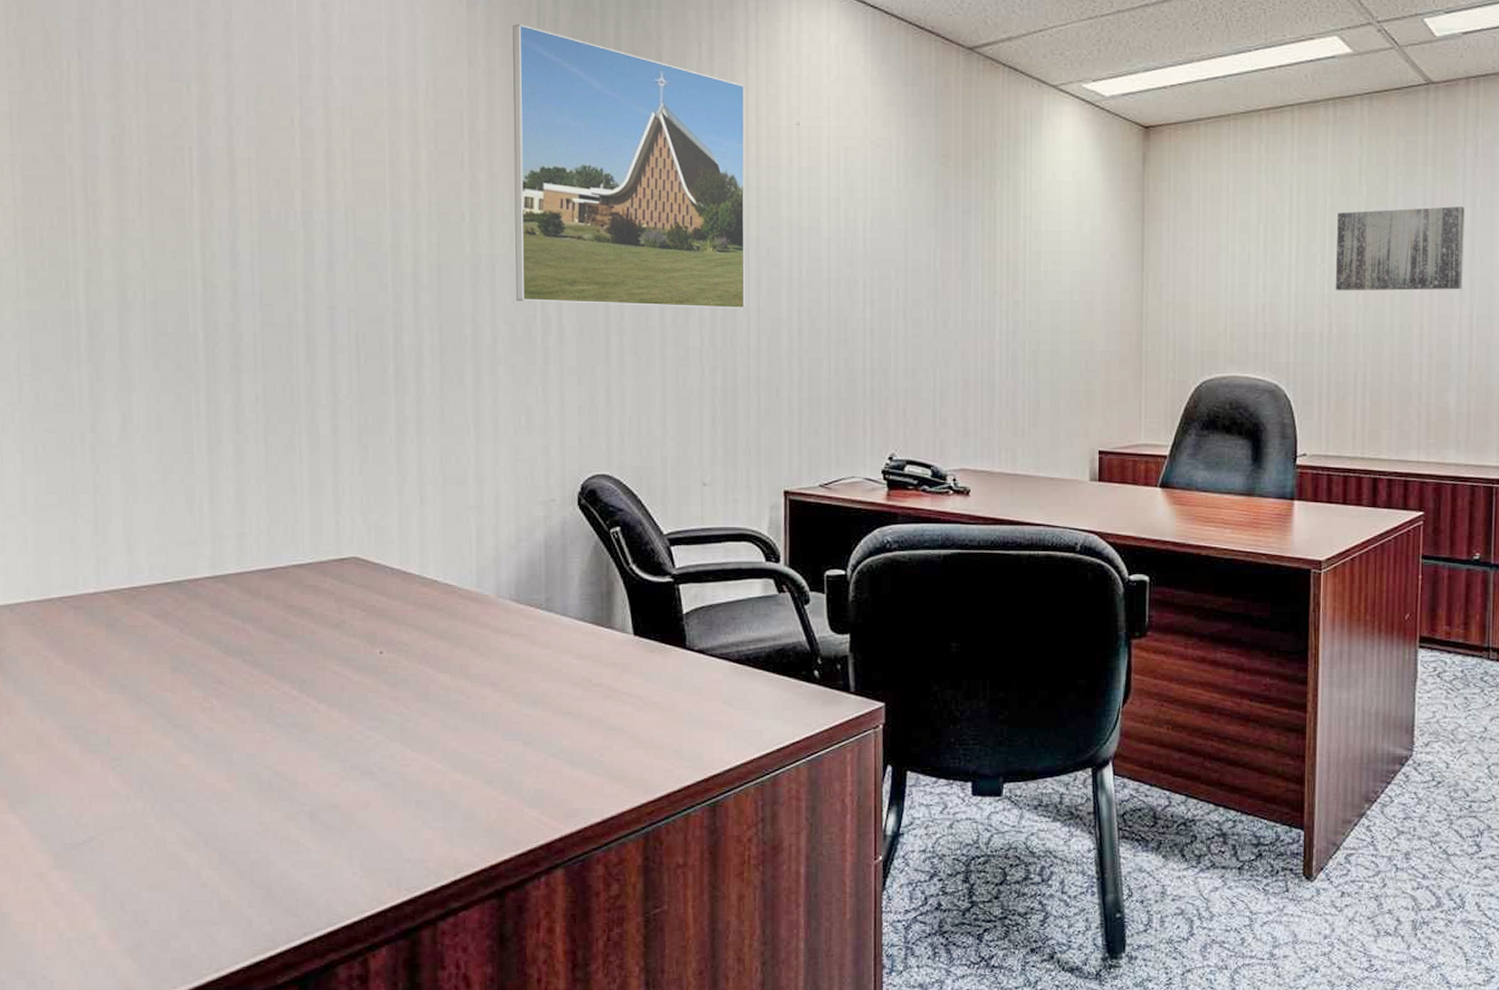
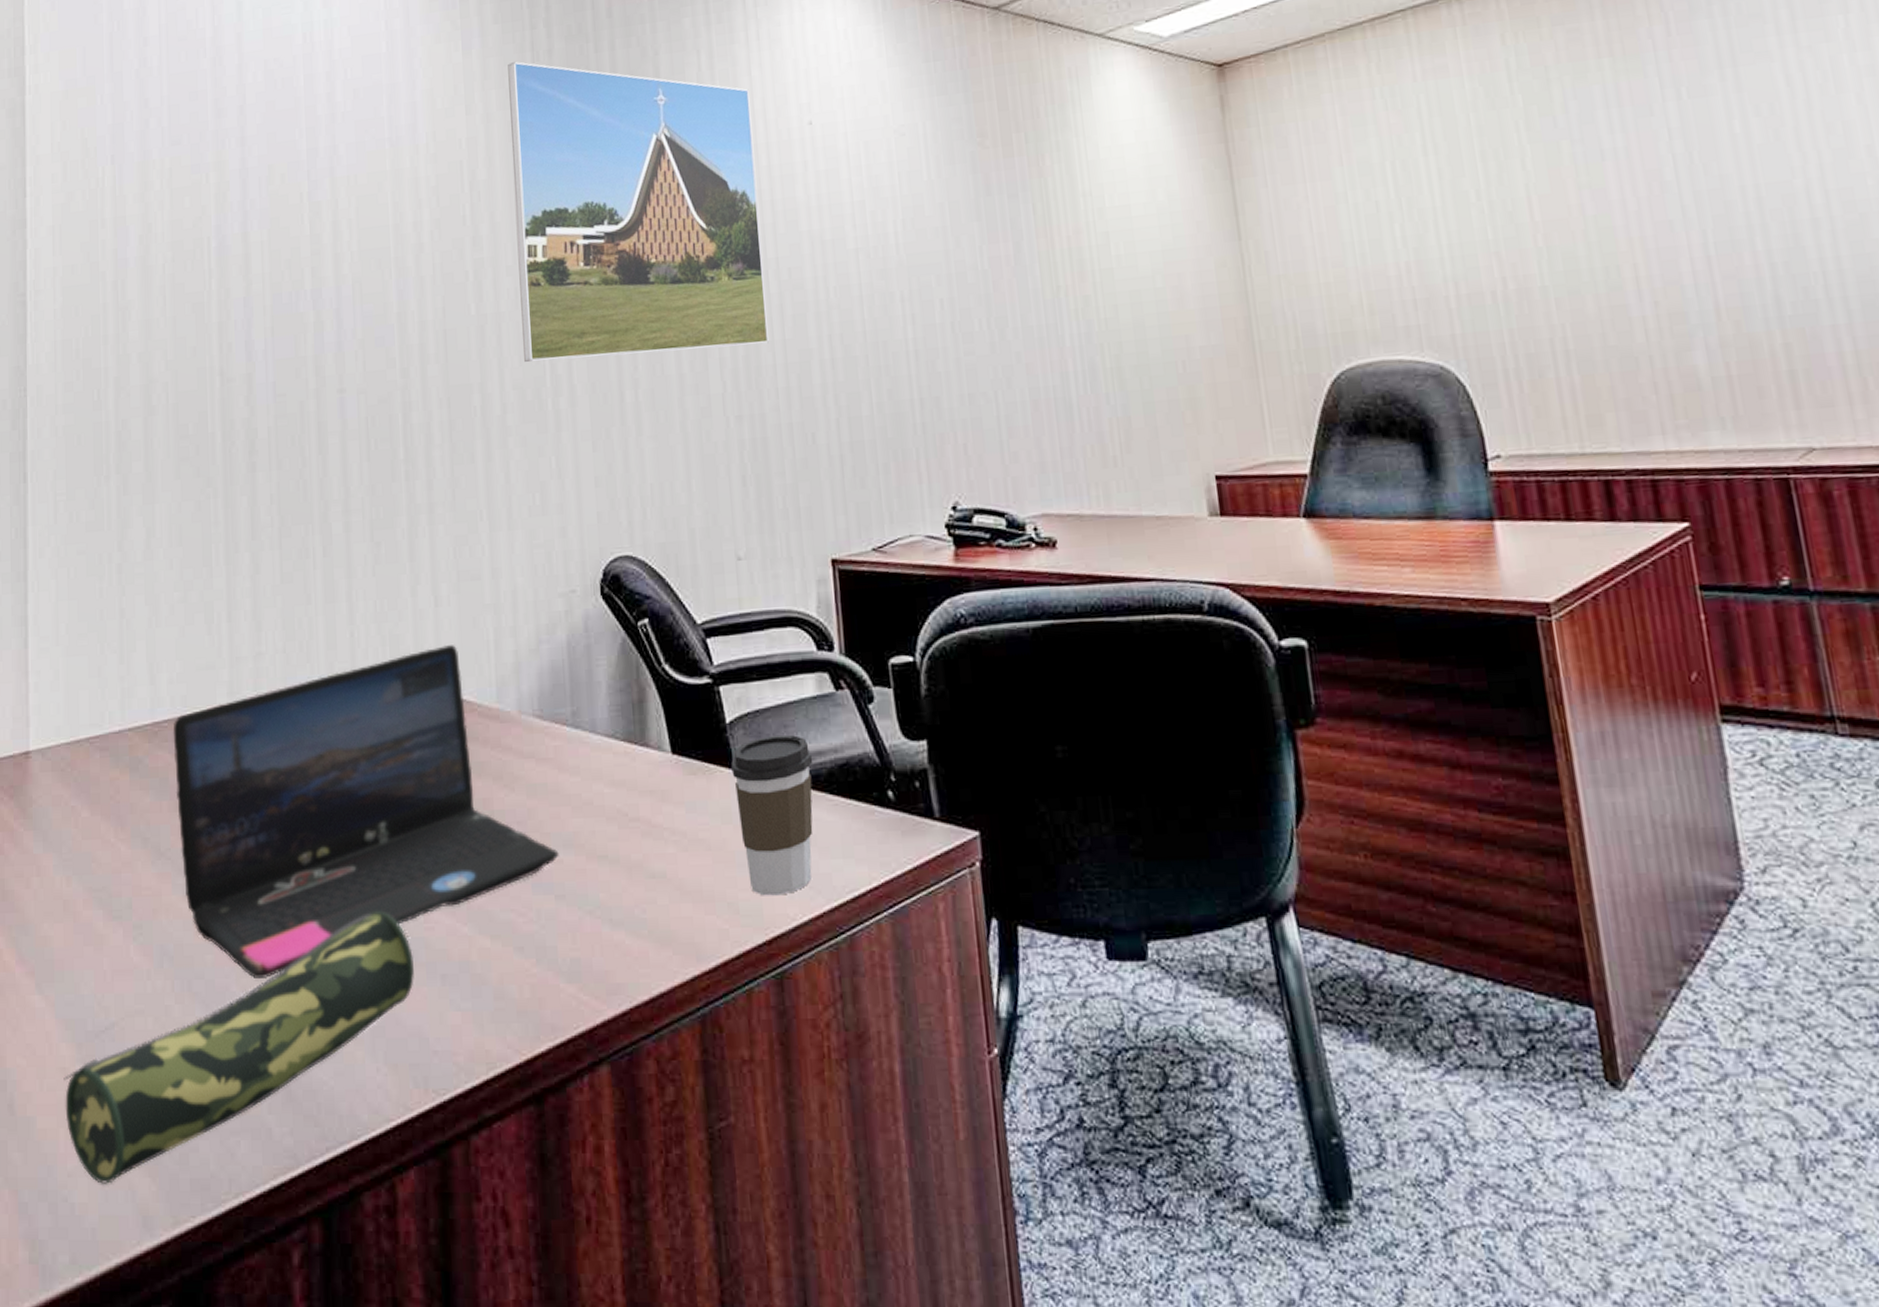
pencil case: none [40,751,390,965] -> present [63,911,414,1184]
laptop: none [152,538,528,802] -> present [173,645,559,978]
coffee cup: none [685,625,755,746] -> present [731,734,813,896]
wall art: present [1335,206,1465,291] -> none [1488,102,1685,234]

